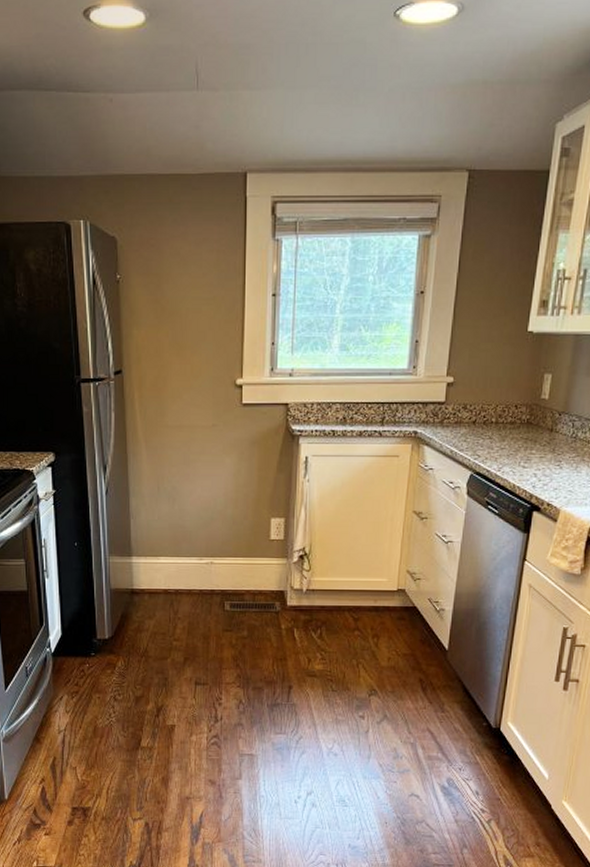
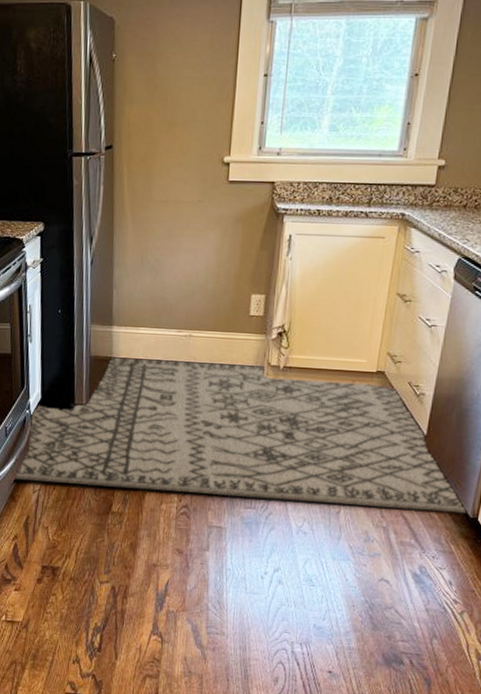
rug: none [36,589,489,725] -> present [13,357,467,514]

